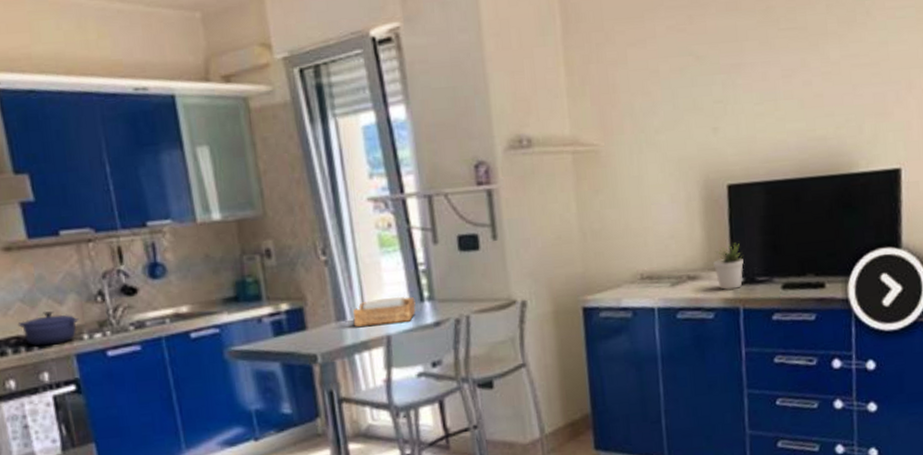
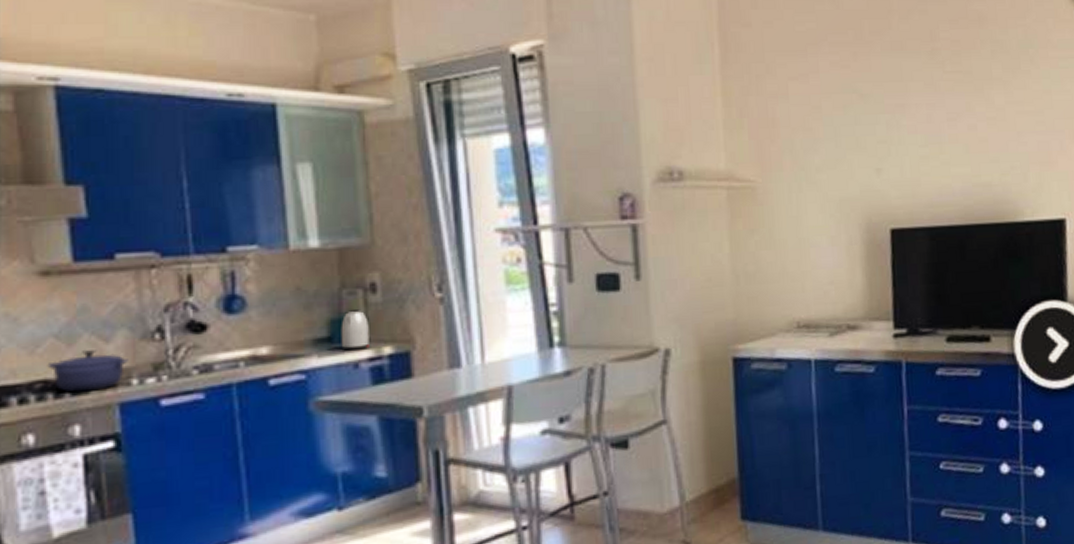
kettle: none [244,272,269,308] -> present [341,309,369,351]
napkin holder: present [352,296,416,327] -> none [469,341,544,375]
potted plant: present [713,242,744,290] -> none [875,291,907,341]

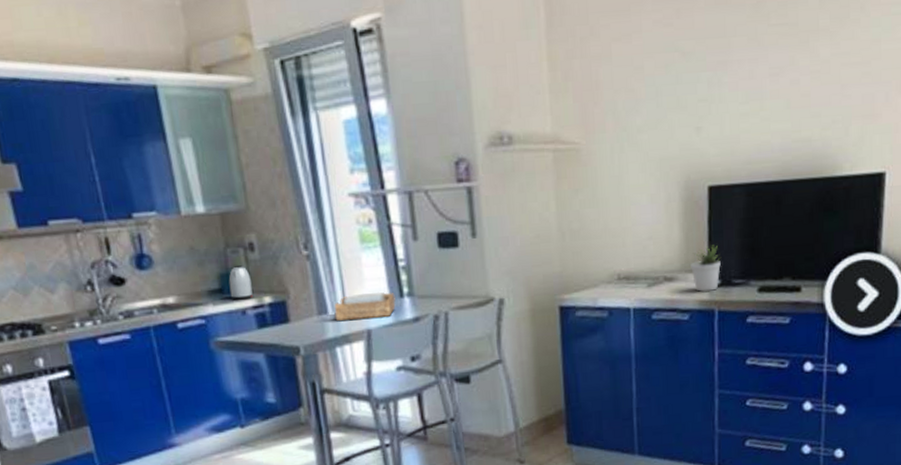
cooking pot: present [47,349,128,393] -> none [11,299,70,334]
napkin holder: none [469,341,544,375] -> present [334,291,396,321]
potted plant: none [875,291,907,341] -> present [690,245,722,292]

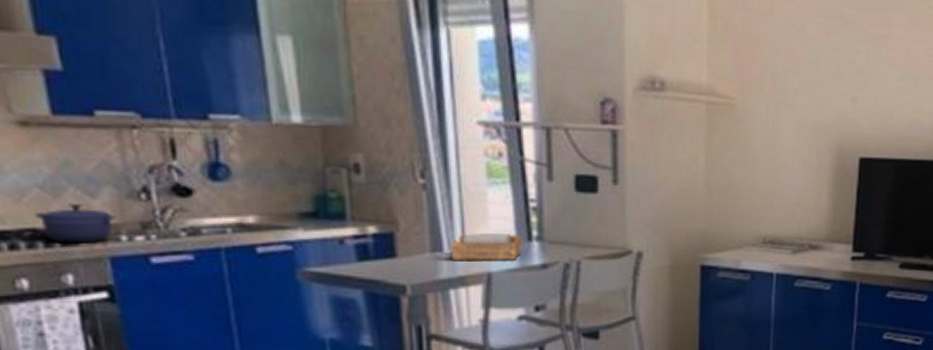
cooking pot: none [11,299,70,334] -> present [34,202,116,245]
kettle: present [228,265,253,300] -> none [325,188,354,227]
potted plant: present [690,245,722,292] -> none [836,217,867,263]

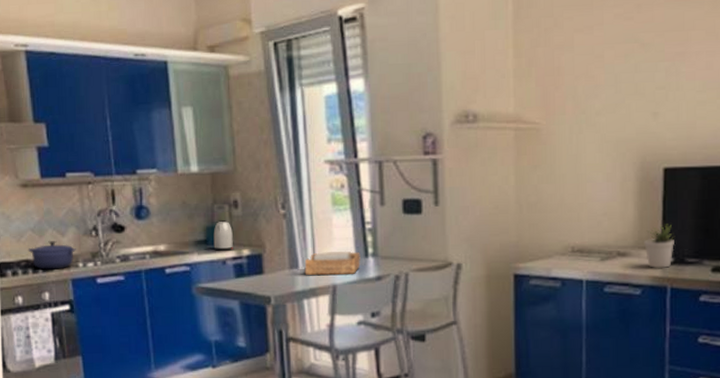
kettle: none [325,188,354,227] -> present [213,220,233,251]
potted plant: none [836,217,867,263] -> present [644,224,675,268]

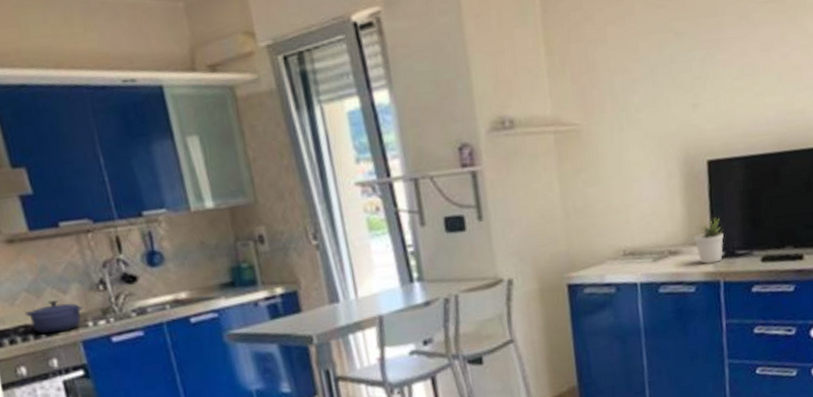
kettle: present [213,220,233,251] -> none [239,258,264,293]
napkin holder: present [304,250,361,276] -> none [345,277,406,308]

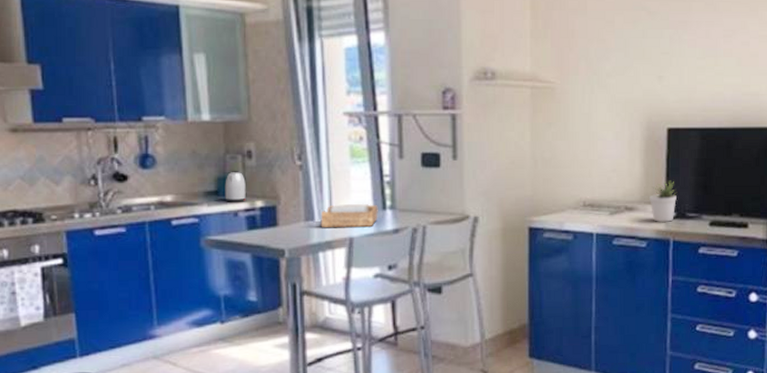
cooking pot: present [24,300,83,335] -> none [16,189,72,222]
kettle: none [239,258,264,293] -> present [225,171,246,202]
napkin holder: none [345,277,406,308] -> present [320,203,378,228]

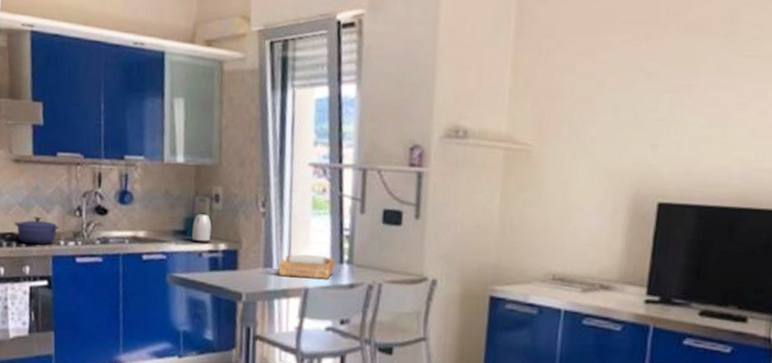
cooking pot: none [16,189,72,222] -> present [14,216,60,246]
potted plant: present [649,180,678,222] -> none [629,260,664,306]

